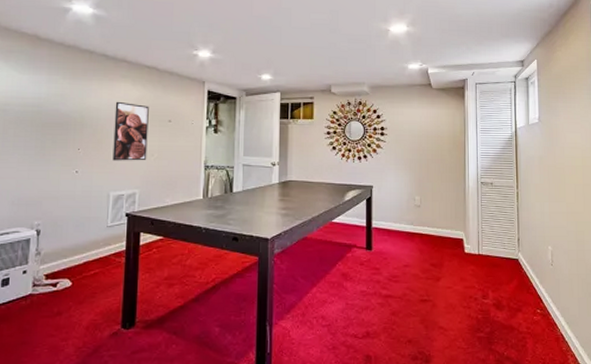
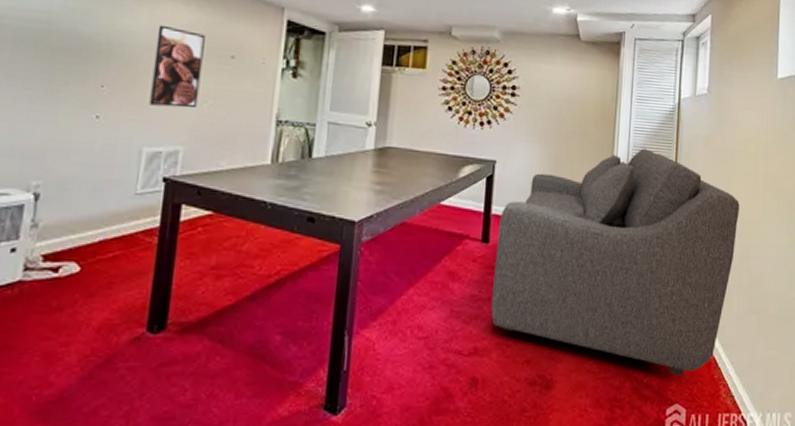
sofa: none [378,169,573,349] -> present [491,148,740,376]

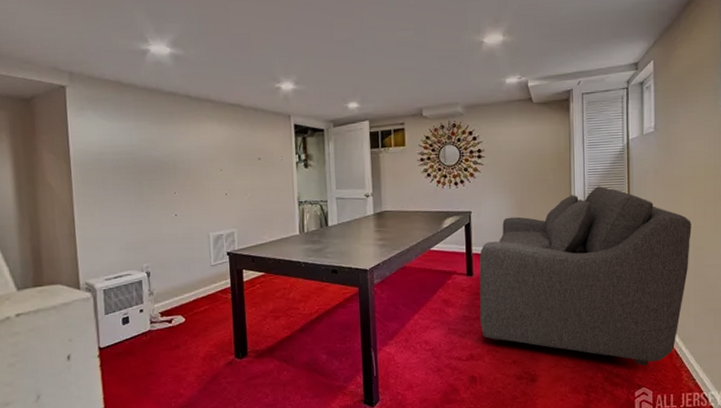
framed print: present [149,25,205,108] -> none [204,142,241,202]

